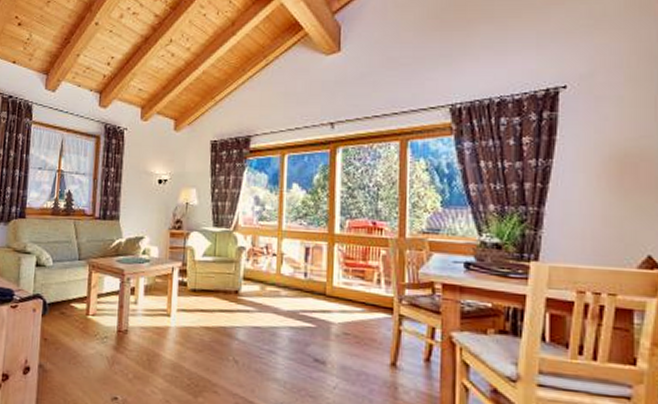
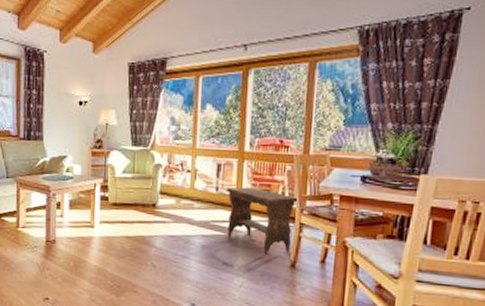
footstool: none [315,273,397,351] -> present [226,187,300,255]

